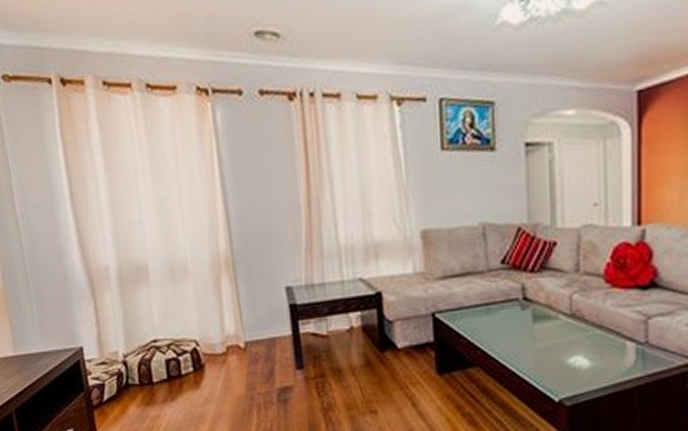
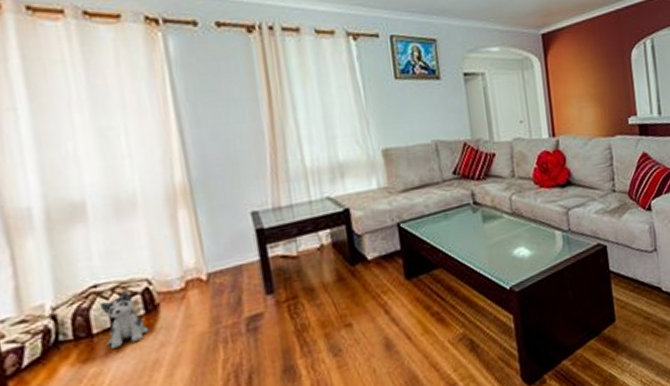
plush toy: none [158,347,196,397] -> present [99,290,149,349]

